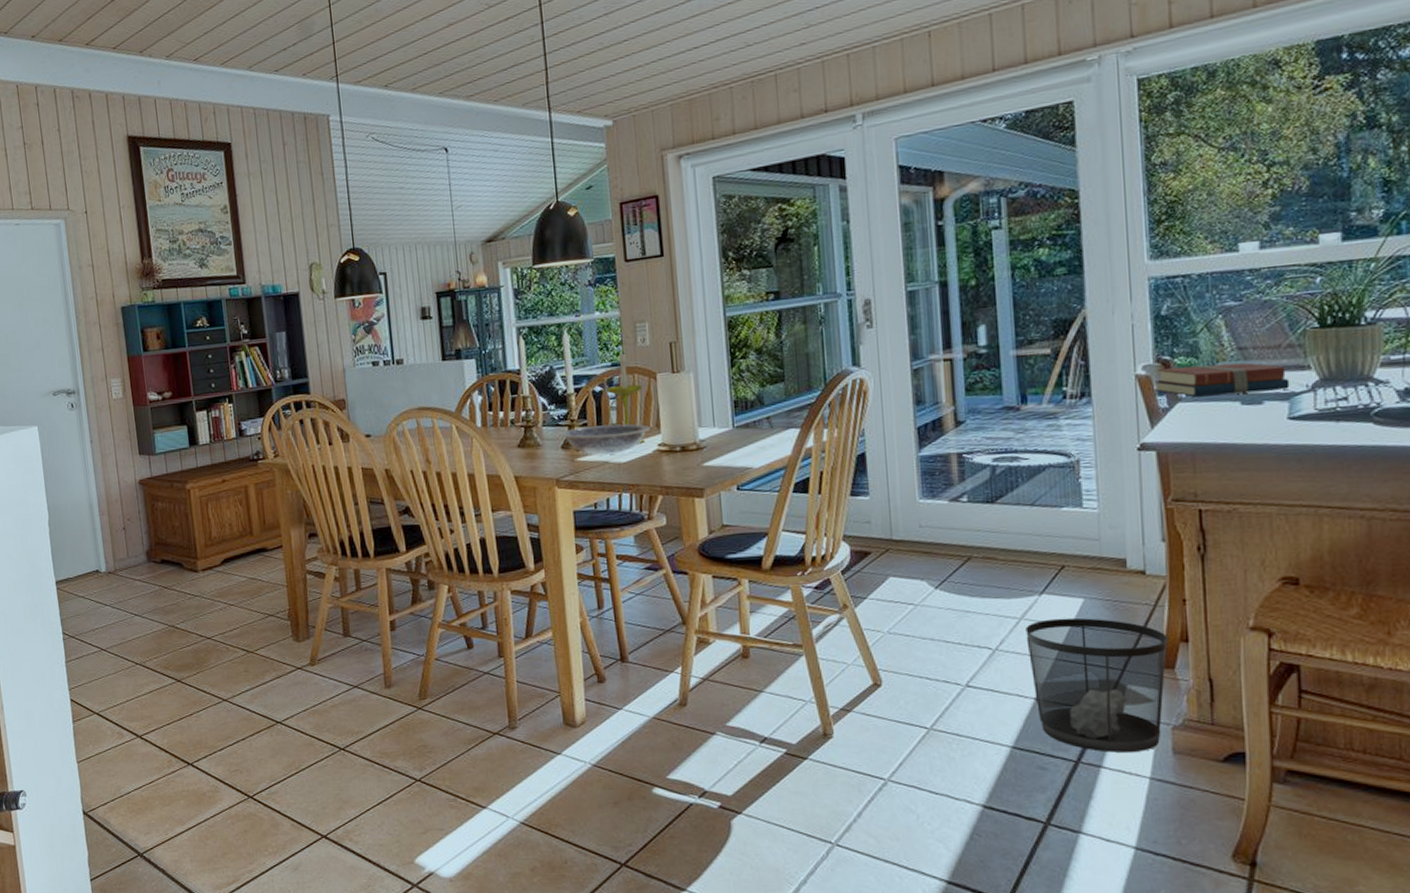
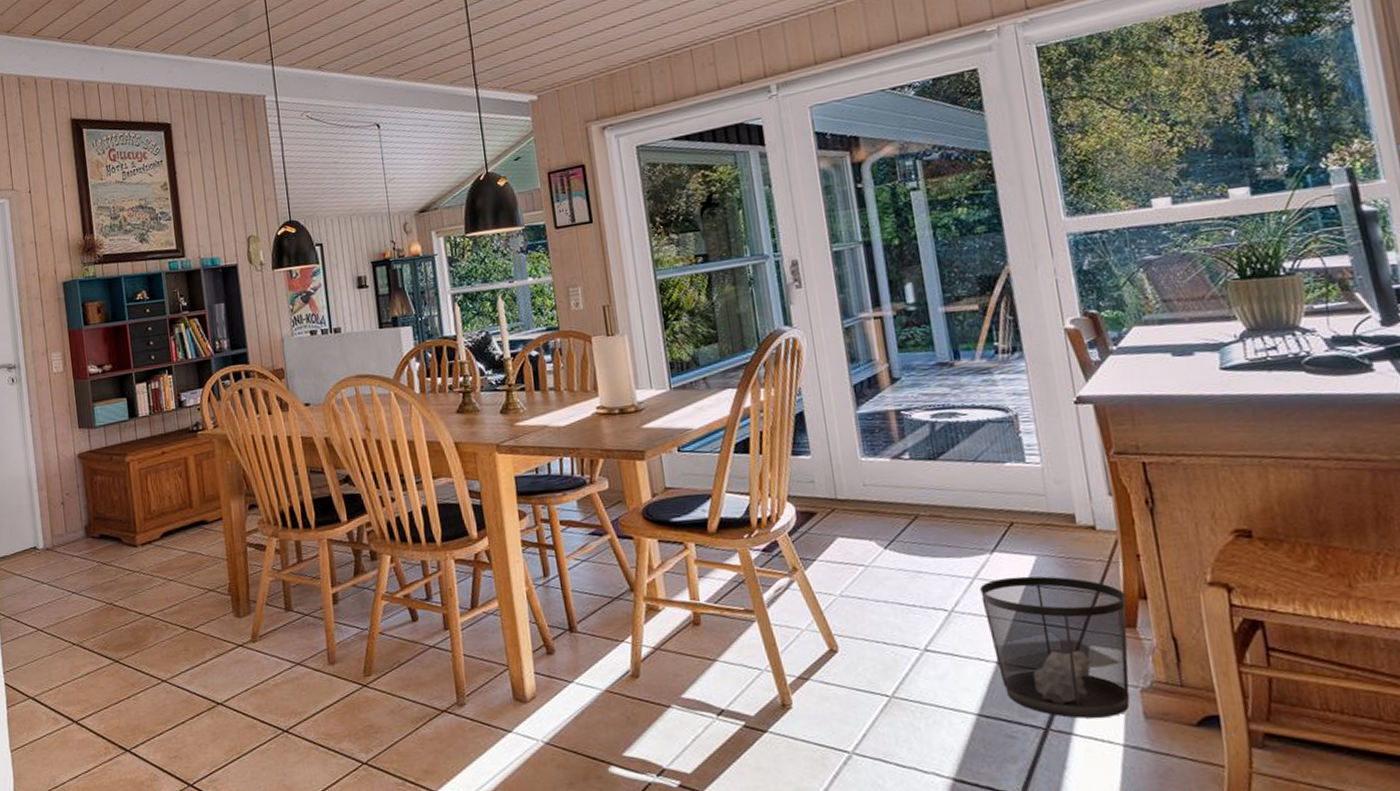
bowl: present [559,423,651,456] -> none [498,387,588,420]
candle: present [606,353,645,443] -> none [543,317,583,407]
books: present [1154,362,1290,397] -> none [1084,314,1218,349]

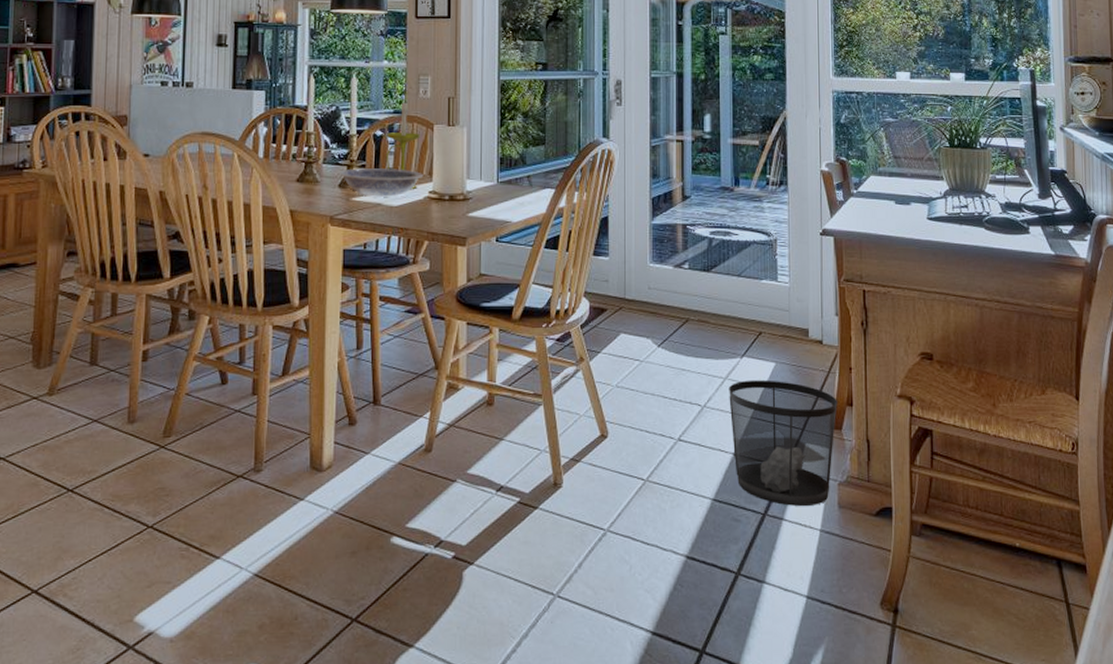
bowl: none [498,387,588,420] -> present [338,168,424,198]
candle: none [543,317,583,407] -> present [385,102,420,189]

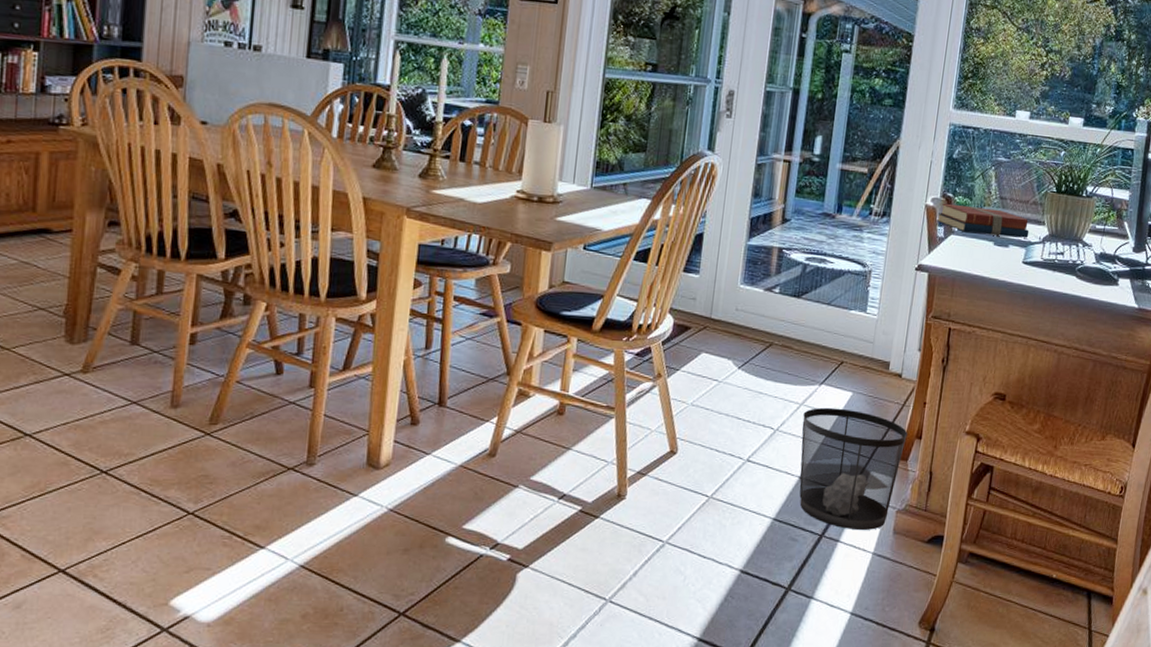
bowl: present [338,168,424,198] -> none [419,158,513,193]
candle: present [385,102,420,189] -> none [472,91,513,187]
books: none [834,167,929,194] -> present [936,203,1029,238]

